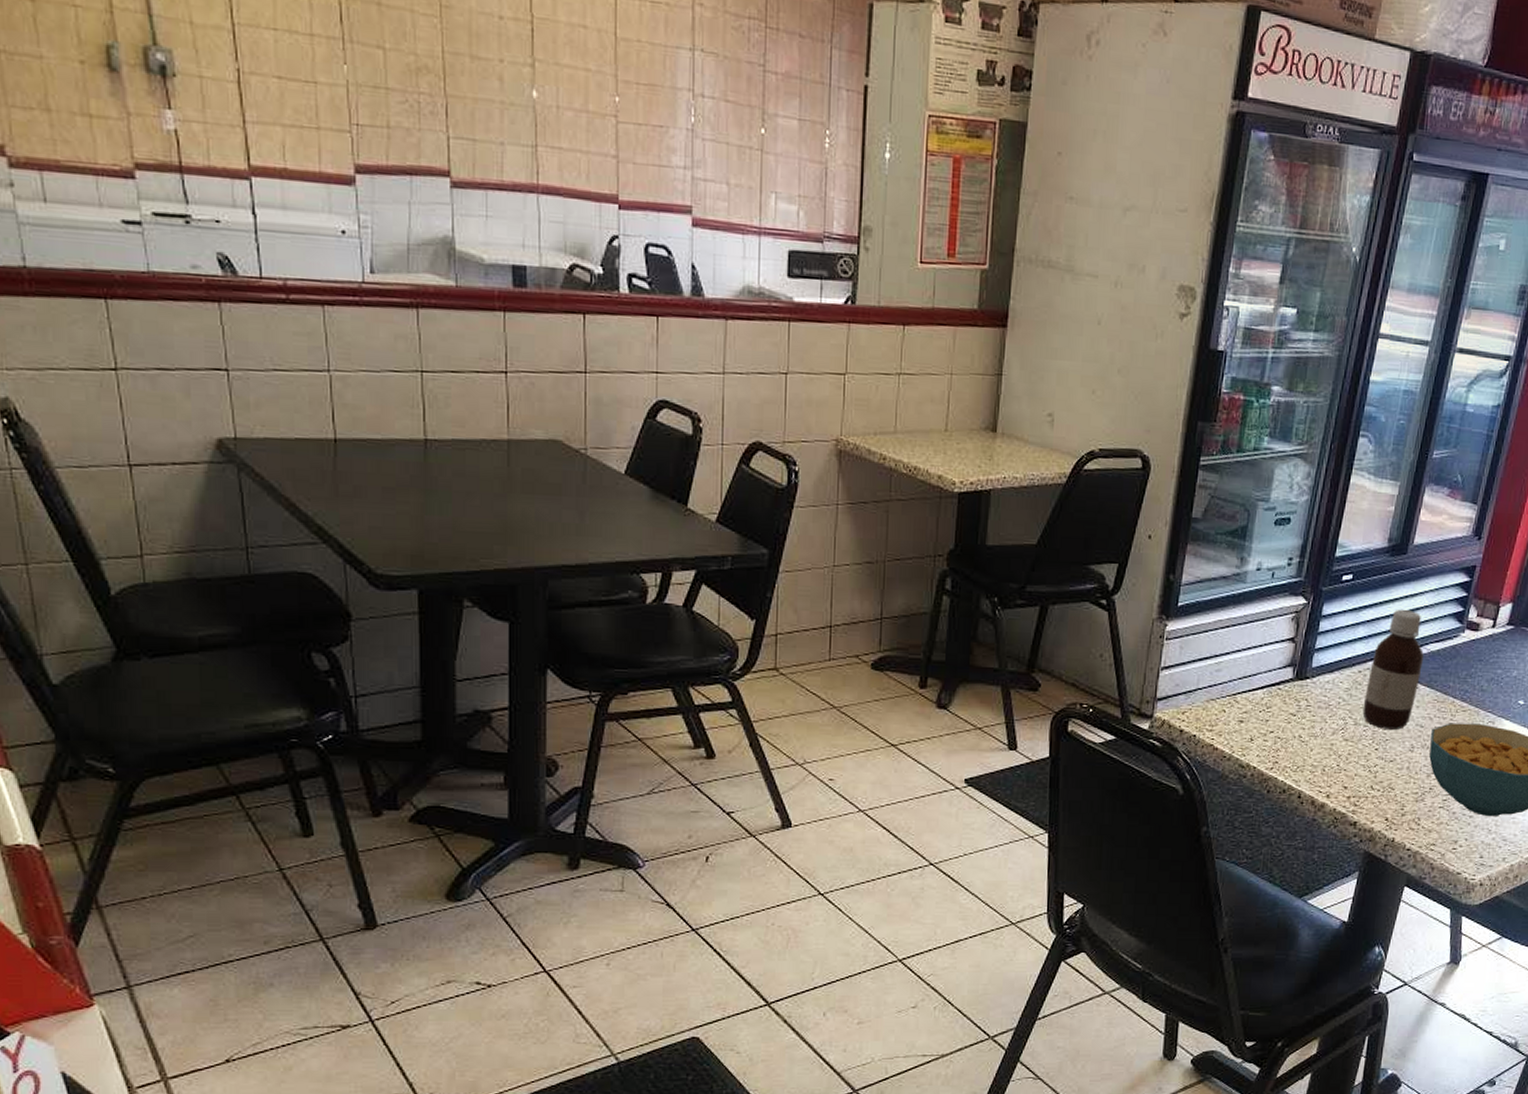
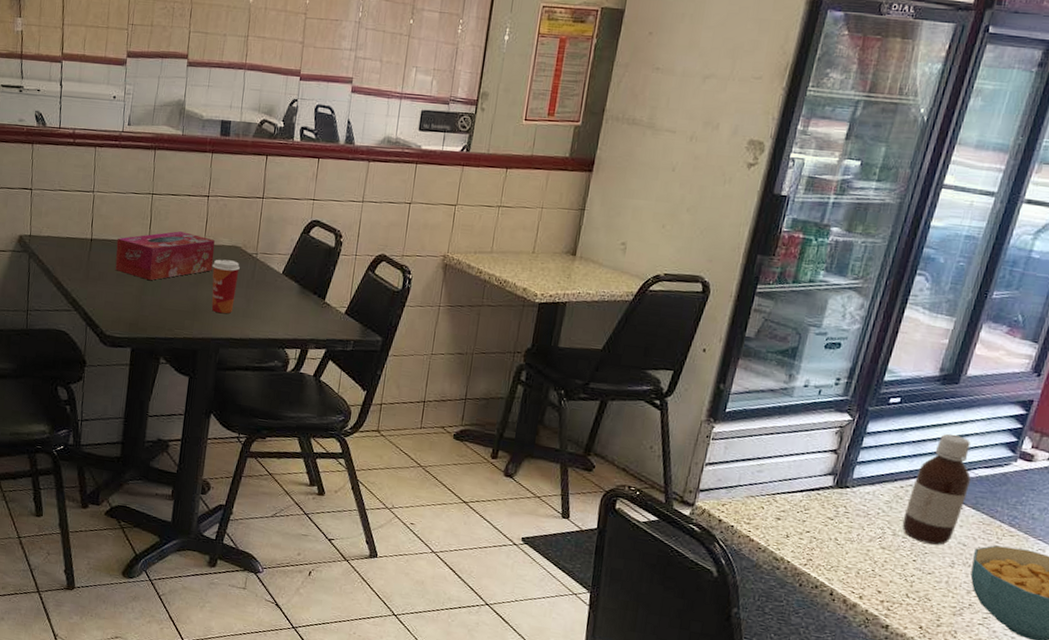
tissue box: none [376,422,524,494] -> present [115,231,215,281]
paper cup: none [523,458,564,533] -> present [211,259,240,314]

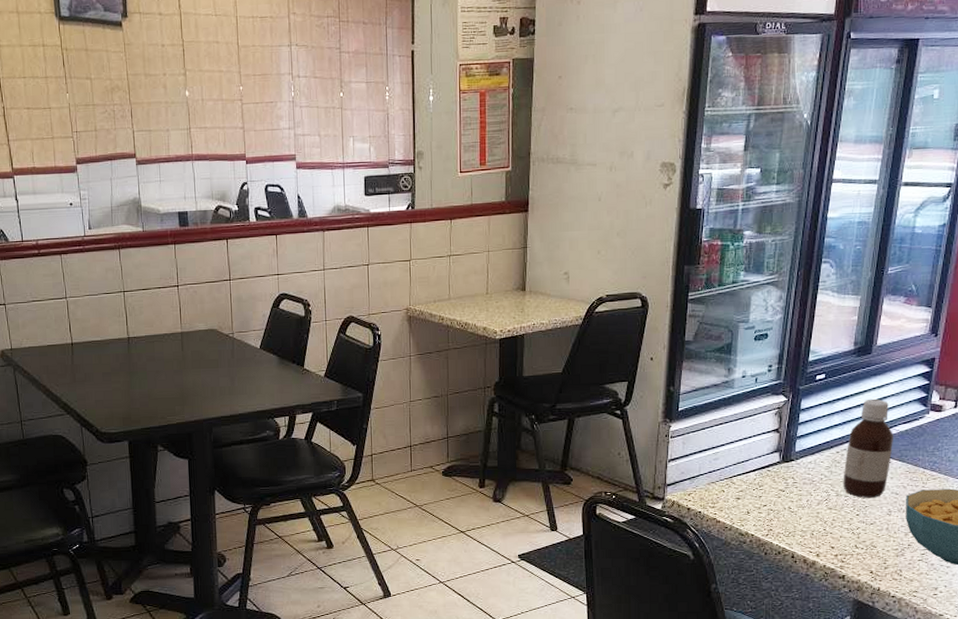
tissue box: present [115,231,215,281] -> none [97,323,193,375]
paper cup: present [211,259,240,314] -> none [192,343,220,395]

